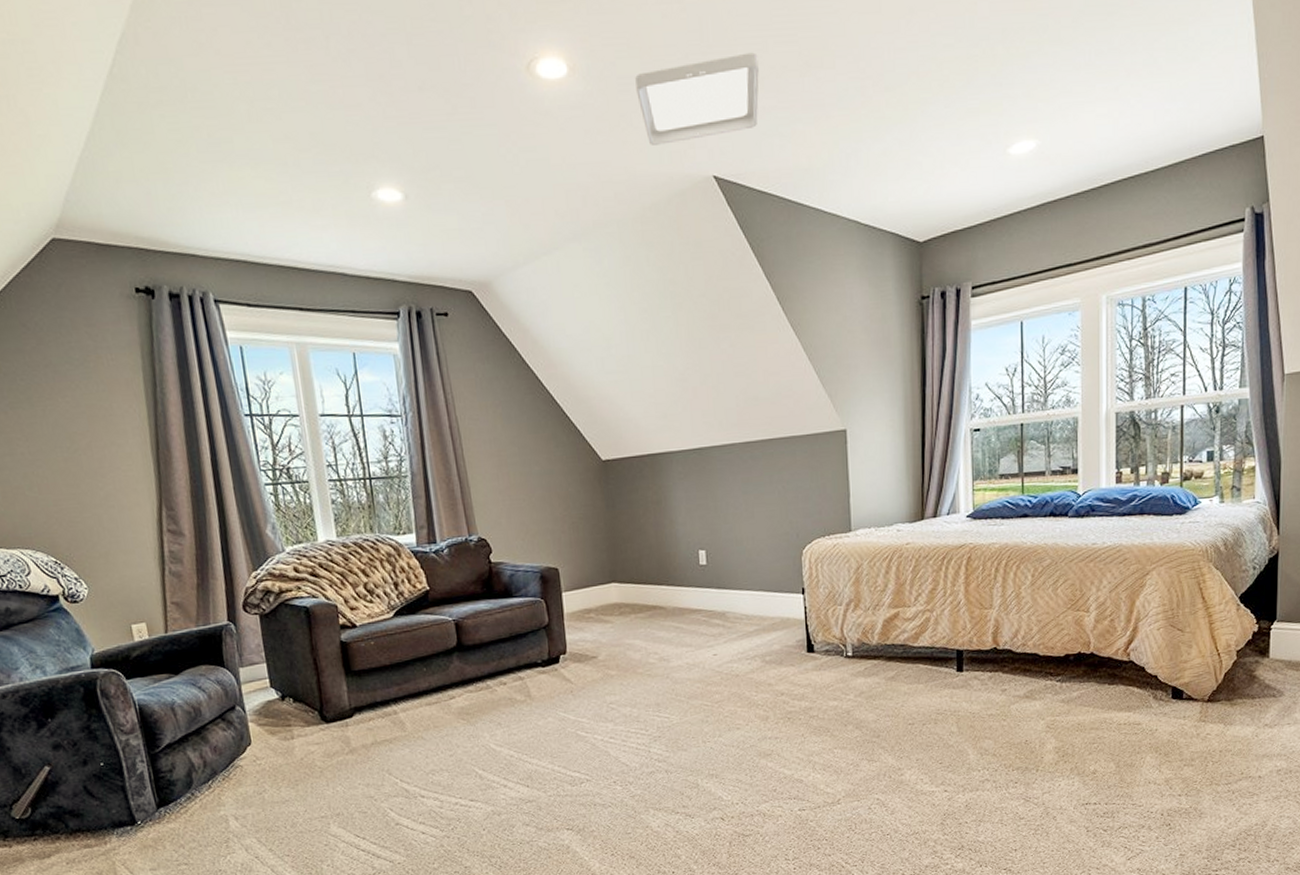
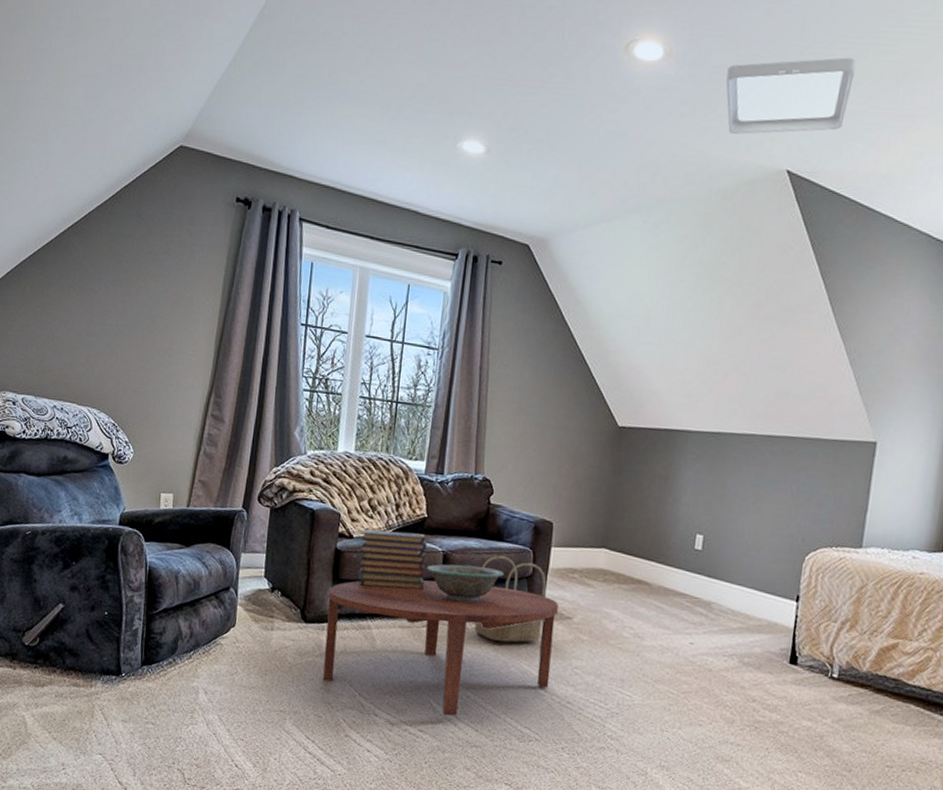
coffee table: none [343,641,588,780] -> present [323,580,559,717]
book stack: none [363,607,442,674] -> present [358,529,427,590]
decorative bowl: none [441,626,521,667] -> present [427,564,504,603]
basket: none [496,611,570,696] -> present [474,555,547,643]

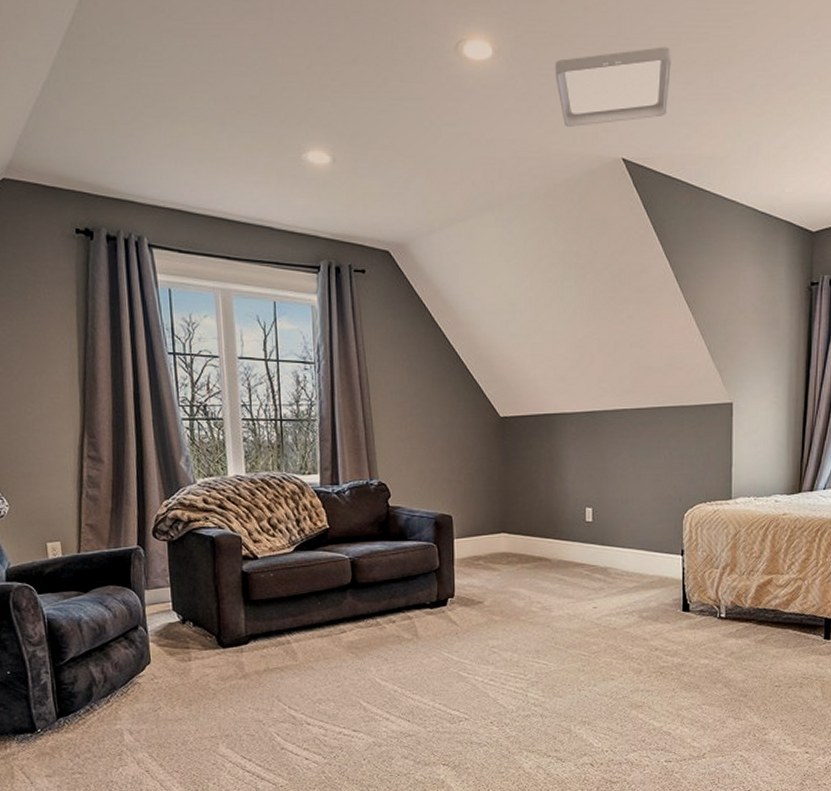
coffee table: present [323,580,559,717] -> none [242,583,470,712]
book stack: present [358,529,427,590] -> none [264,545,336,605]
decorative bowl: present [427,564,504,603] -> none [337,567,412,604]
basket: present [474,555,547,643] -> none [389,554,456,635]

